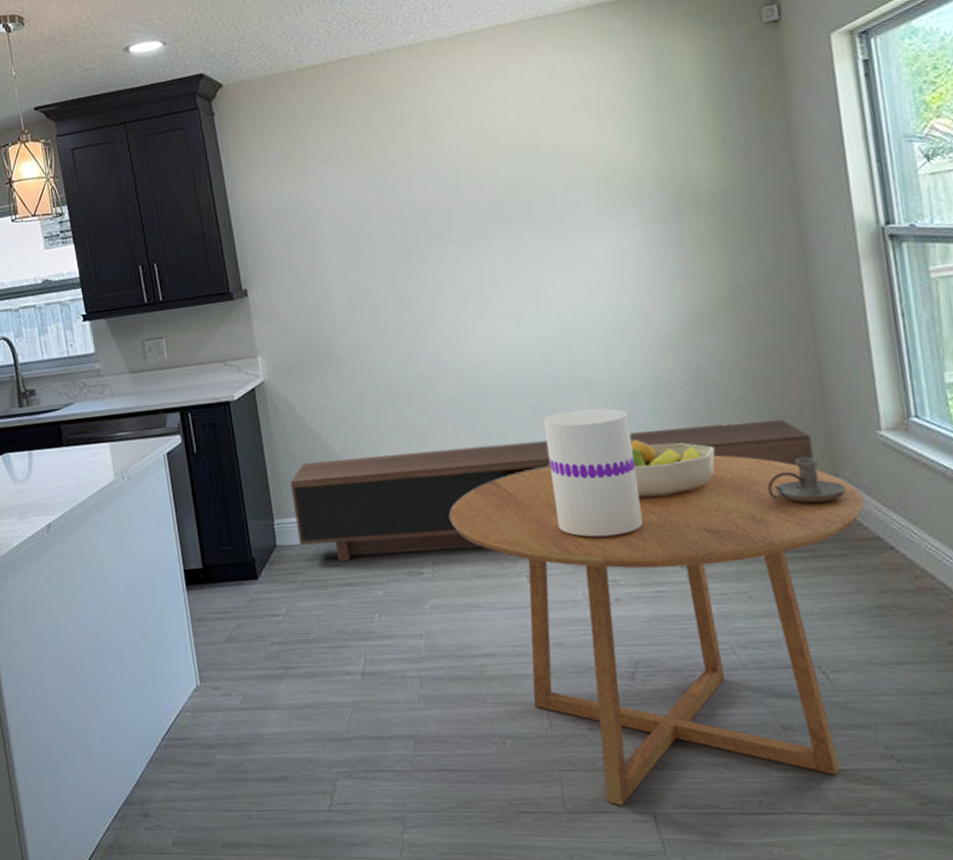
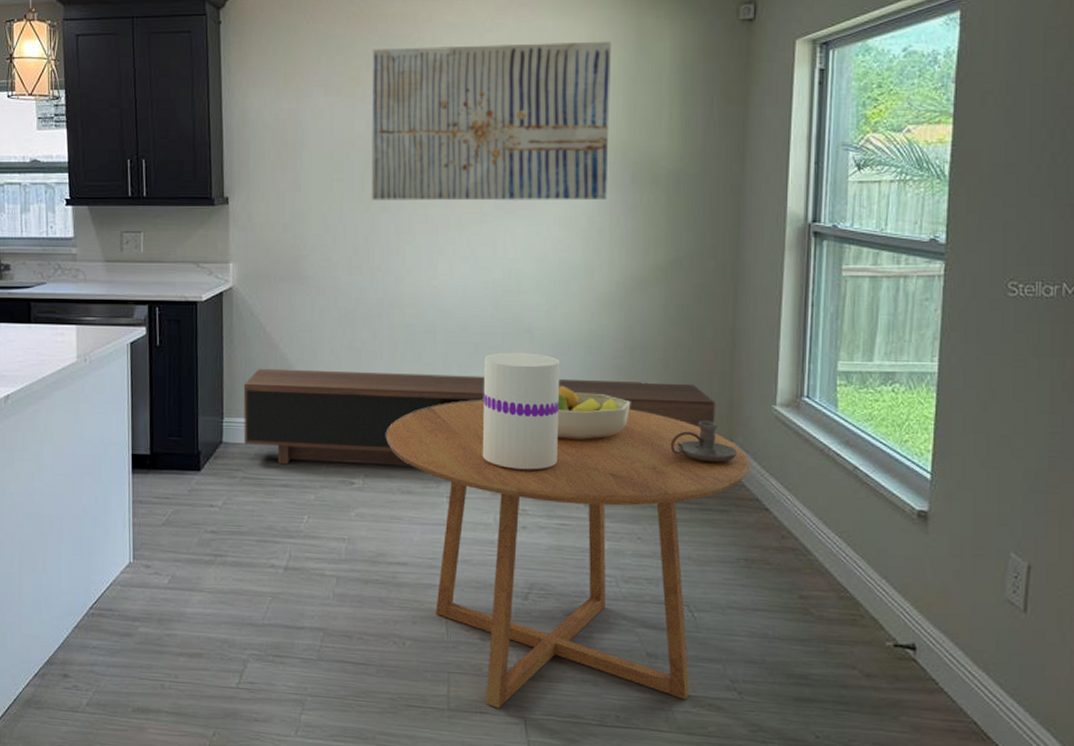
wall art: none [373,67,650,271] -> present [371,41,611,201]

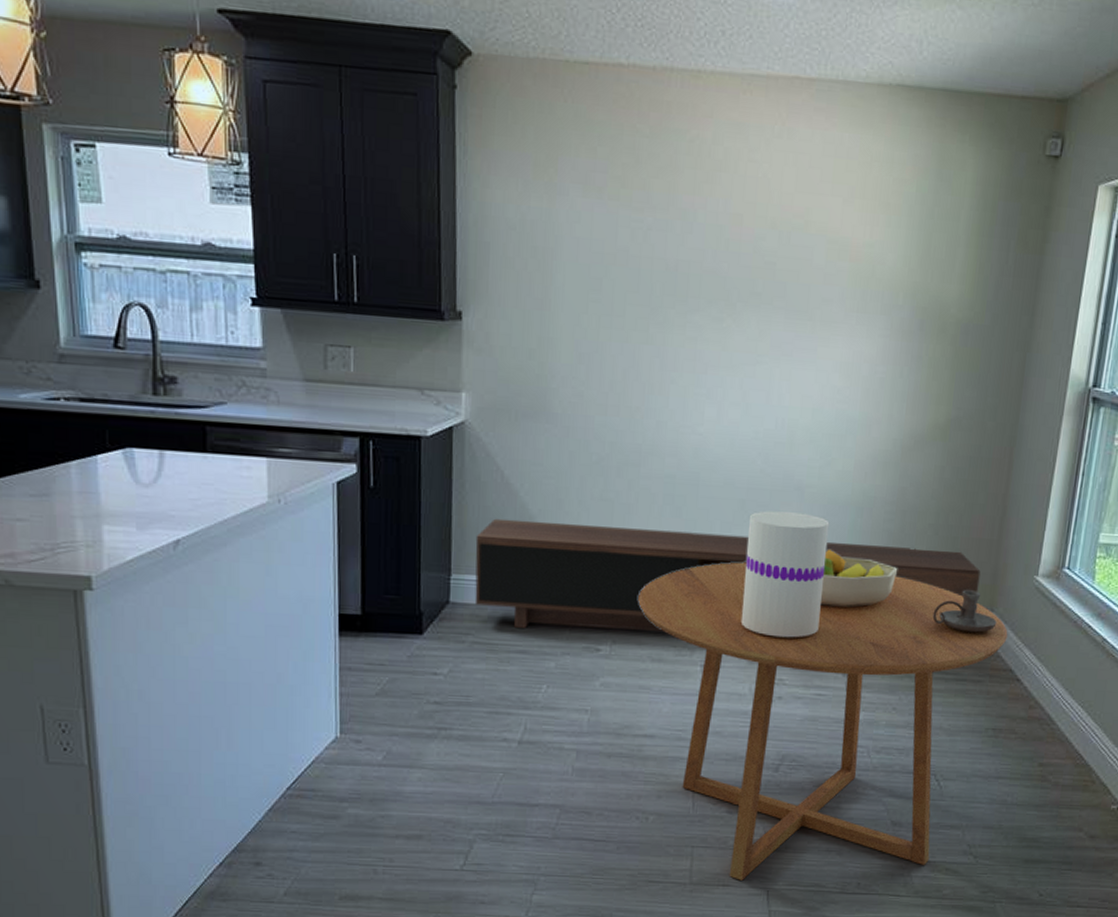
wall art: present [371,41,611,201] -> none [633,143,911,347]

